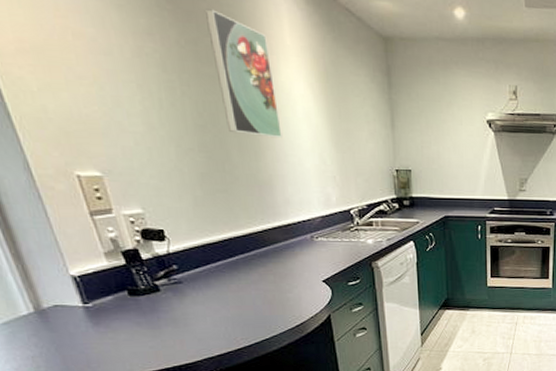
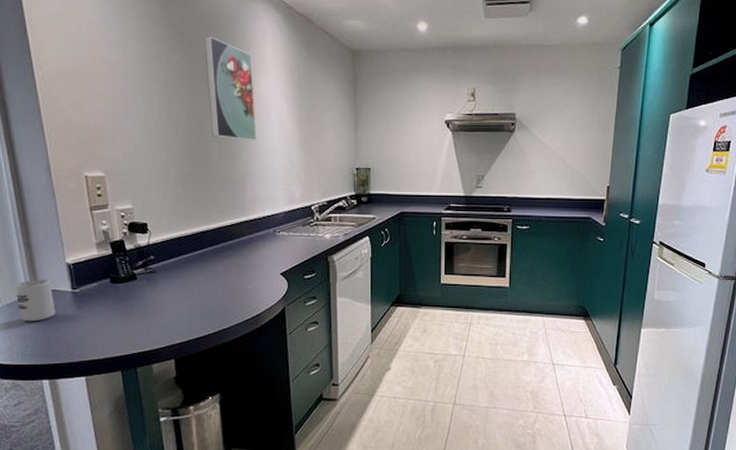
cup: none [11,294,68,341] -> present [16,279,56,322]

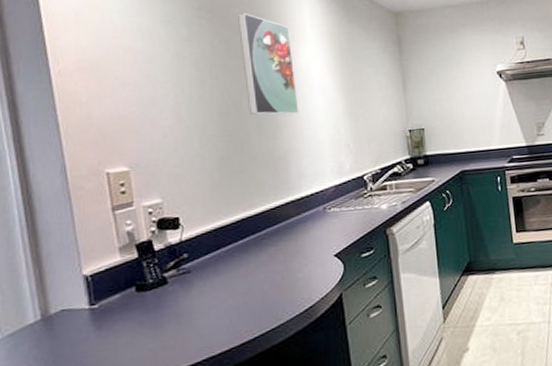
cup: present [16,279,56,322] -> none [20,297,69,353]

